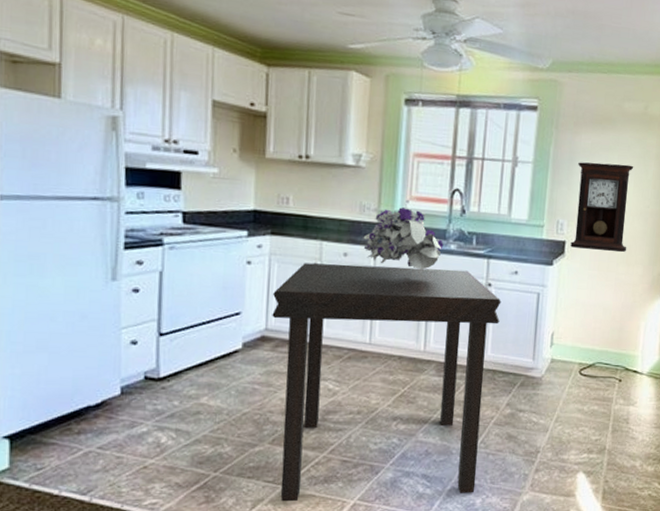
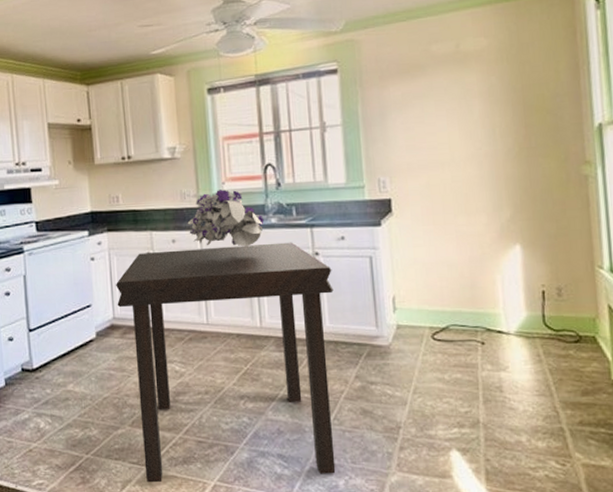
pendulum clock: present [570,162,634,253] -> none [391,108,464,204]

